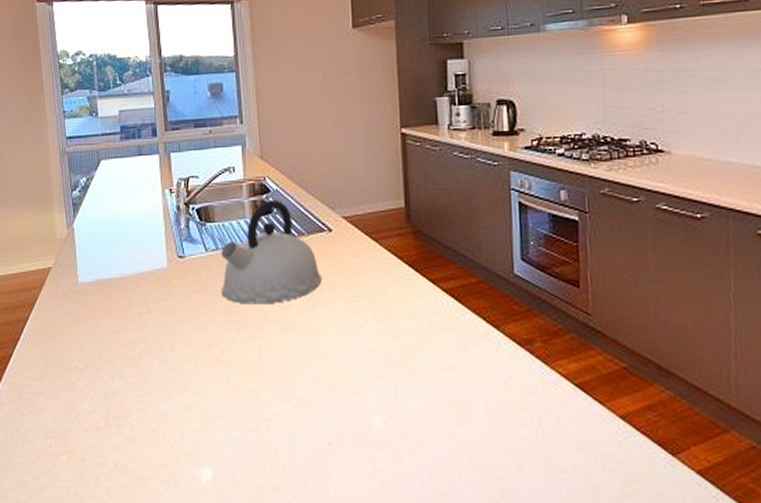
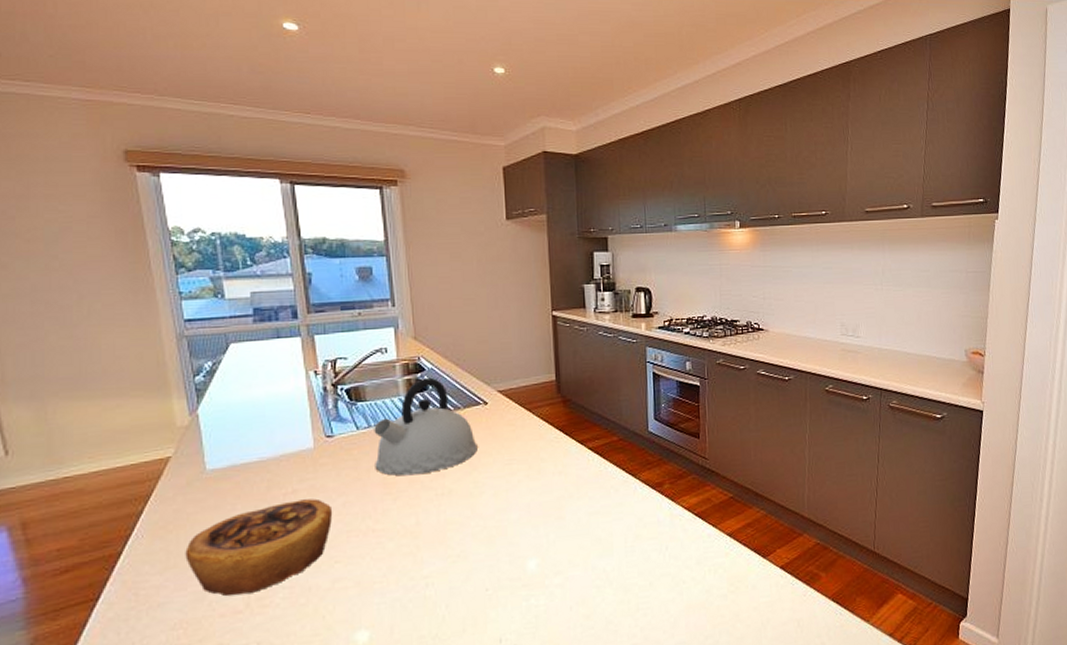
pastry: none [59,320,182,411] -> present [185,498,333,596]

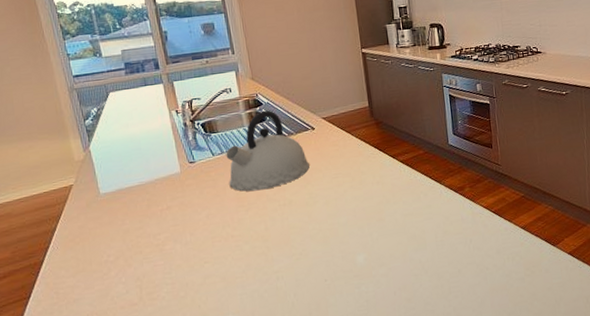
pastry: present [185,498,333,596] -> none [90,213,200,292]

